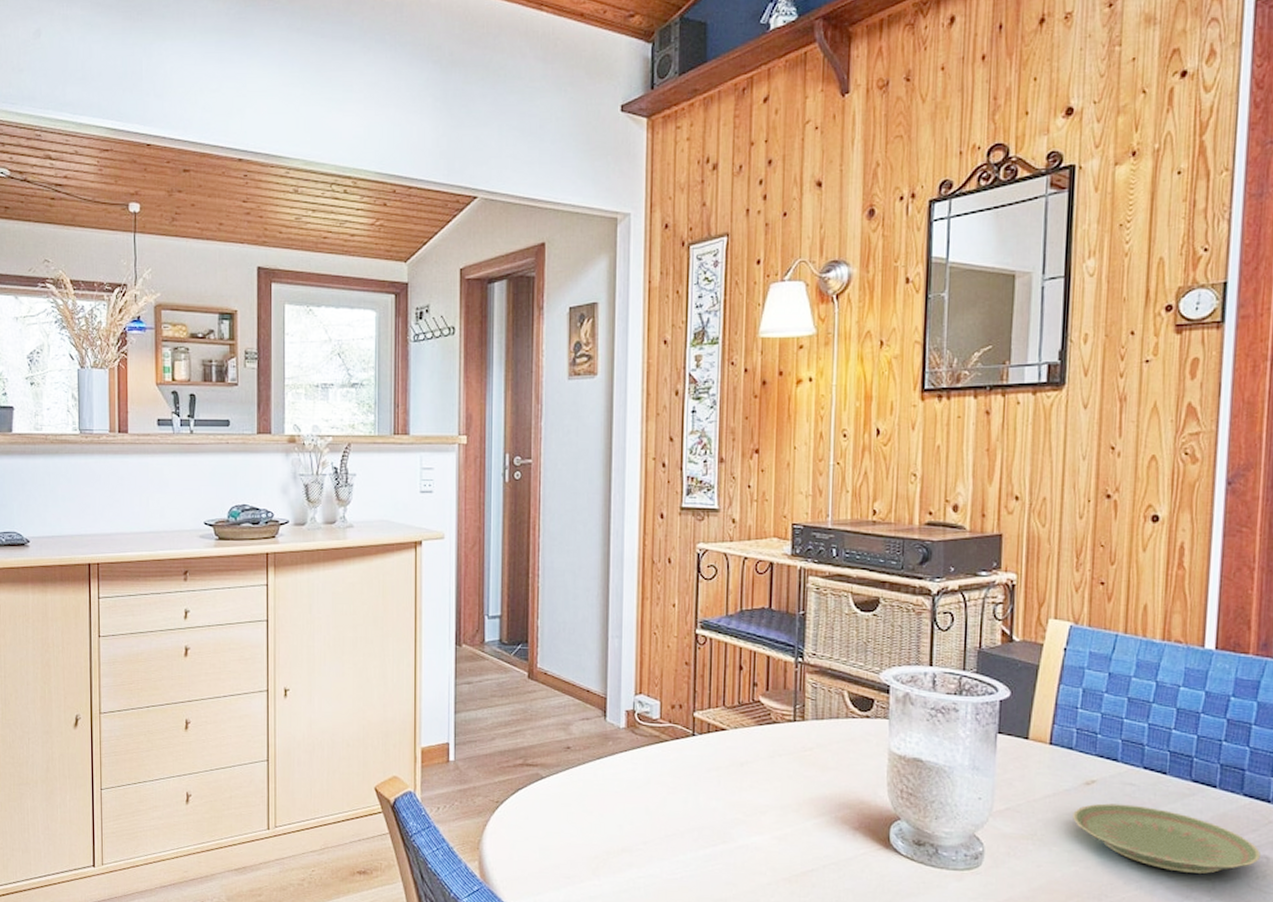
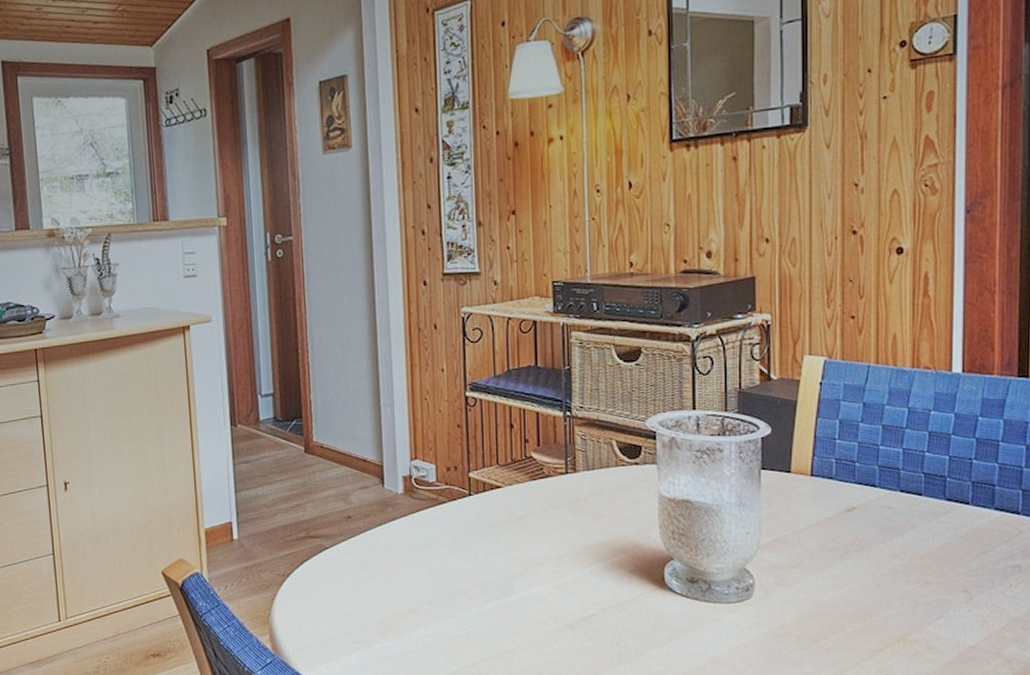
plate: present [1073,803,1262,874] -> none [836,527,1014,587]

